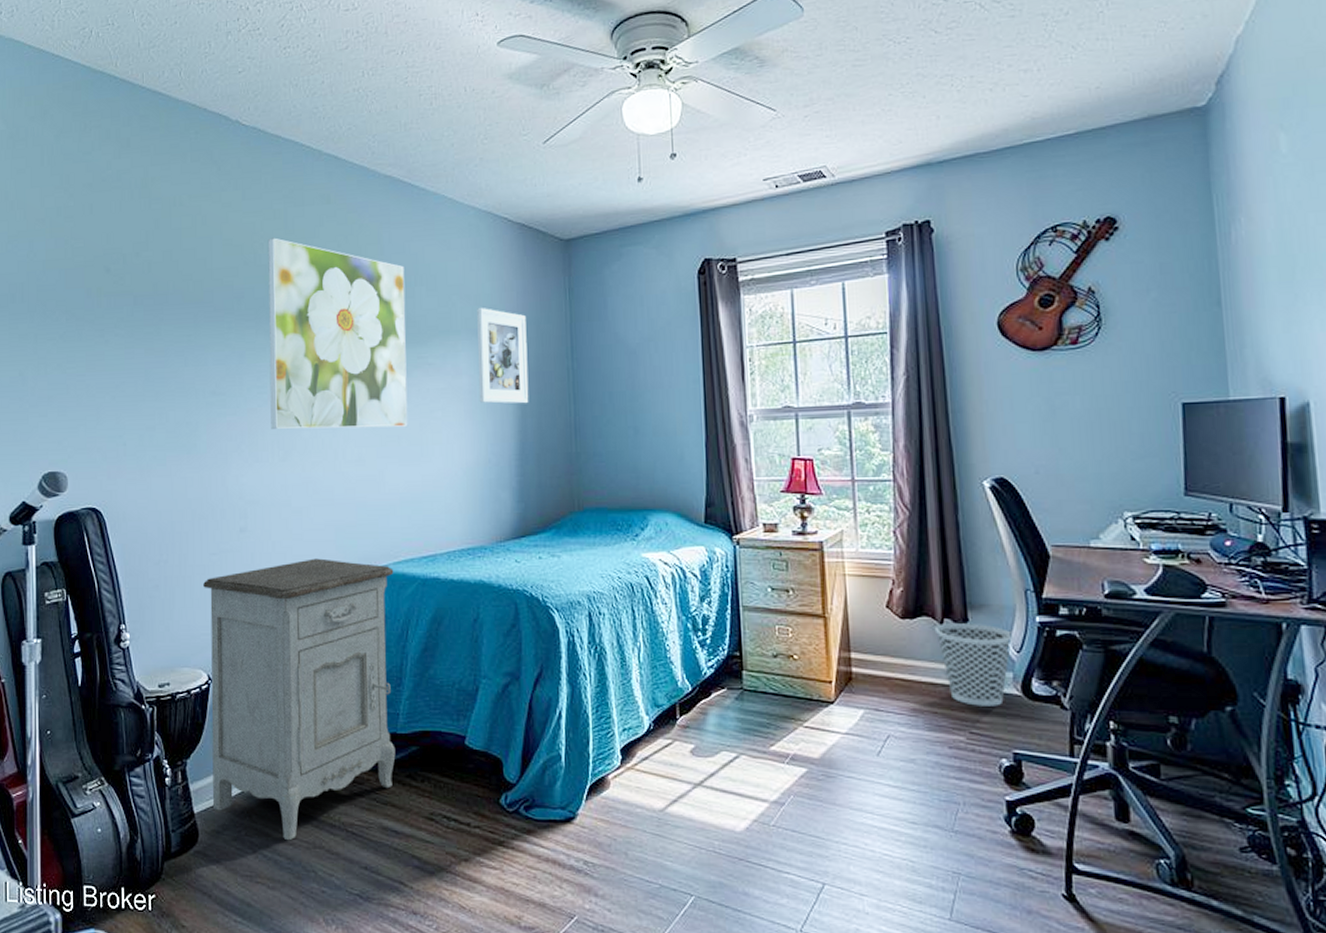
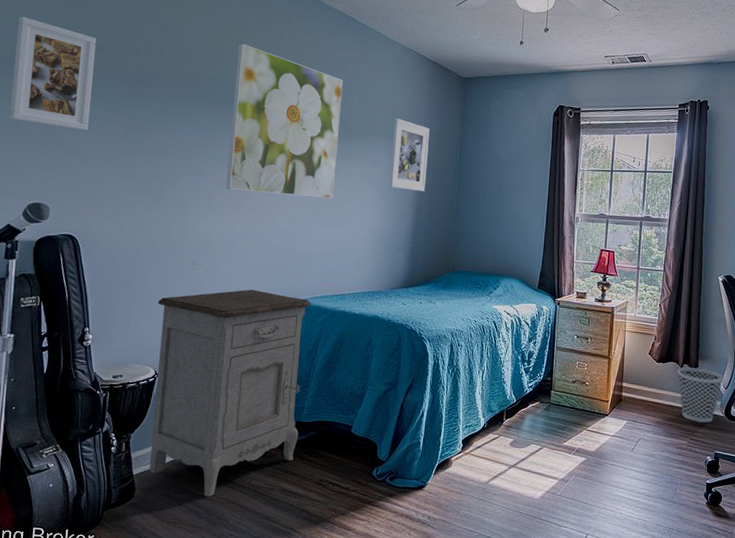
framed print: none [13,245,103,375] -> present [10,16,97,131]

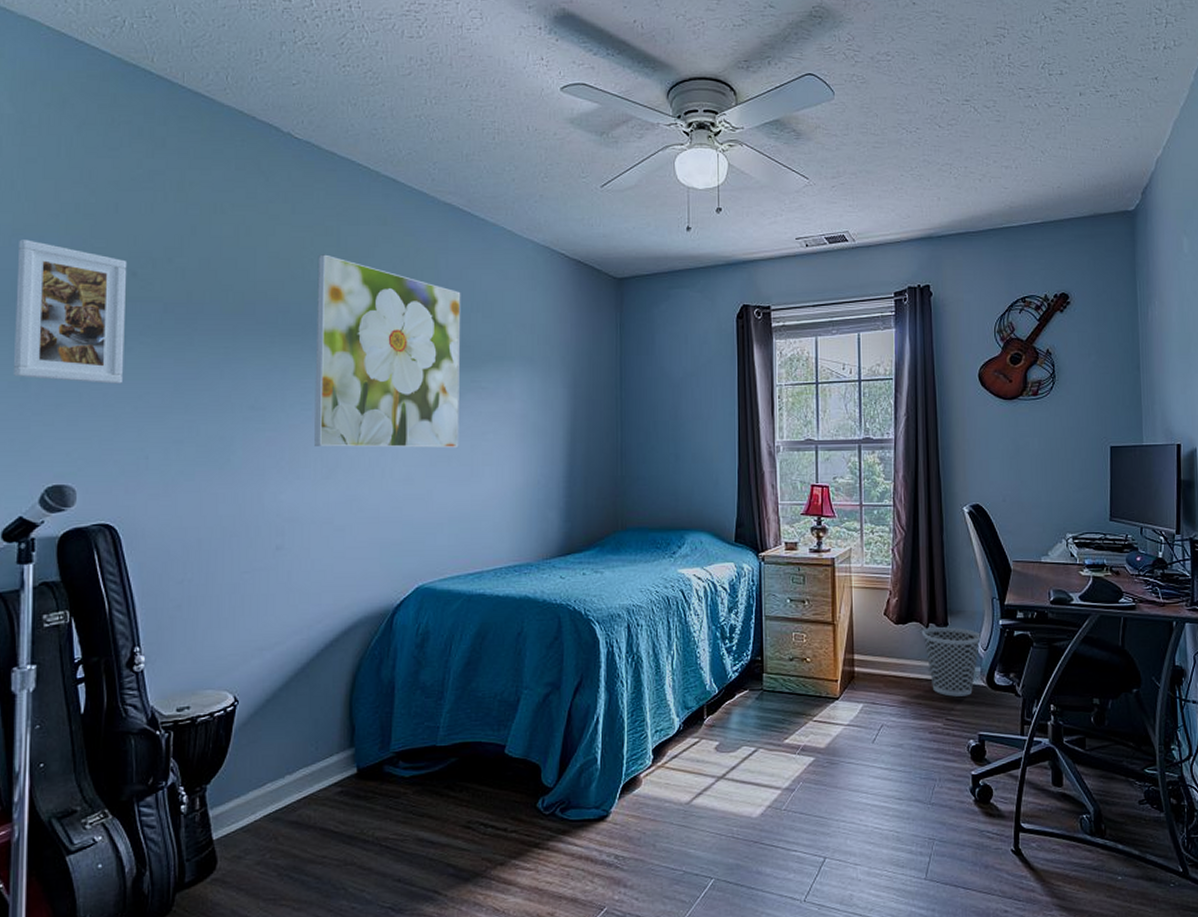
nightstand: present [149,289,311,497] -> none [233,576,439,860]
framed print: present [389,118,430,192] -> none [530,336,579,430]

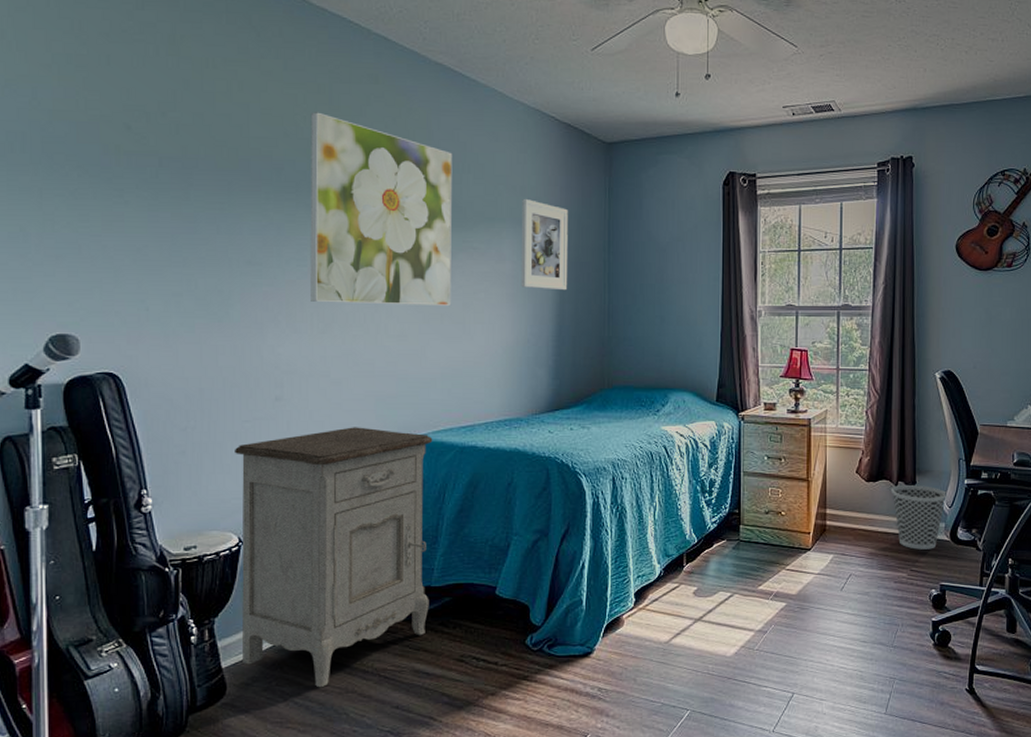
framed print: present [14,239,127,384] -> none [11,90,122,236]
nightstand: none [233,576,439,860] -> present [235,427,433,688]
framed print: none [530,336,579,430] -> present [521,198,568,291]

